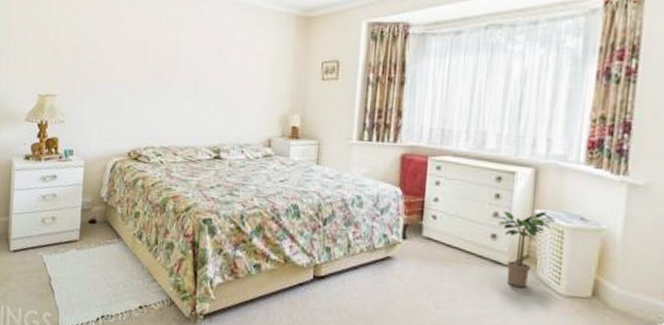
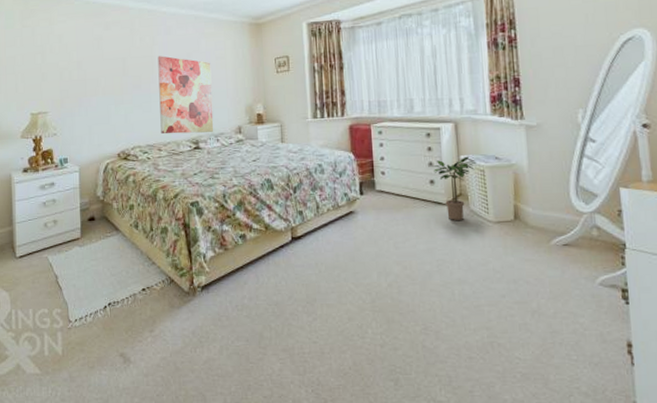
wall art: none [178,44,245,142] -> present [158,56,214,134]

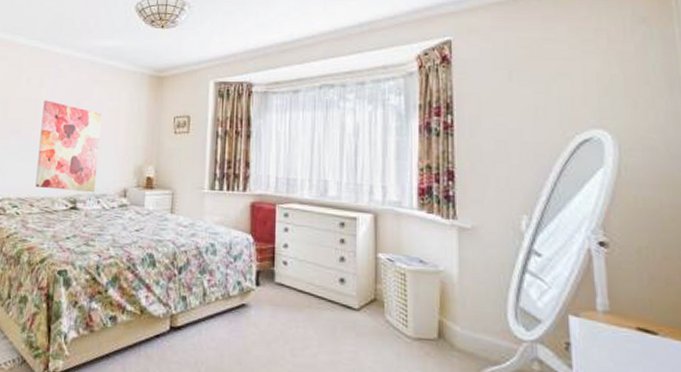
potted plant: present [432,156,477,220] -> none [344,255,397,331]

